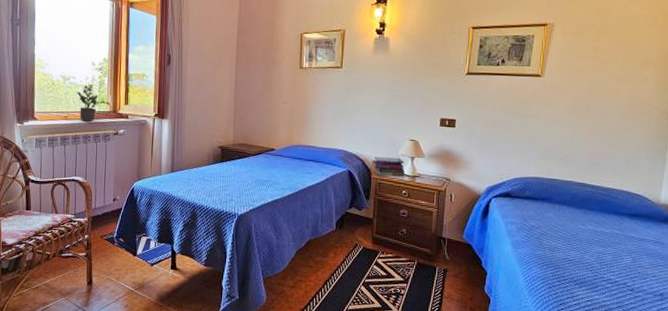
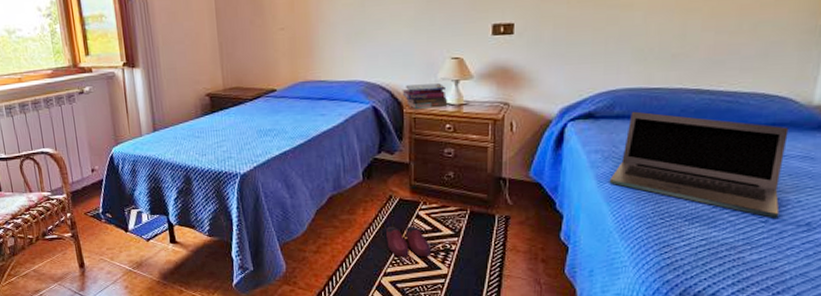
potted plant: present [77,84,111,121] -> none [27,34,69,82]
slippers: none [350,269,385,299] -> present [386,226,430,258]
laptop: none [521,195,645,288] -> present [609,111,789,218]

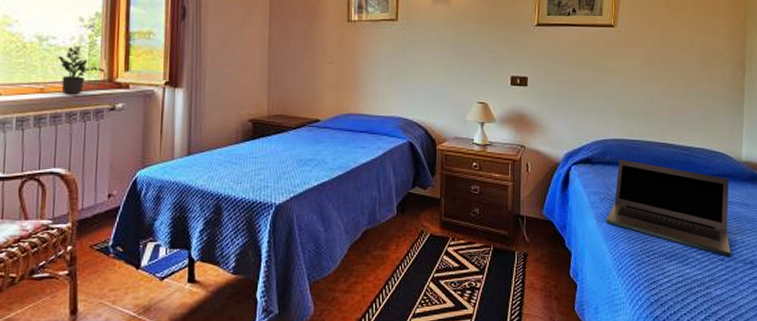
potted plant: none [27,34,69,82] -> present [58,45,105,94]
slippers: present [386,226,430,258] -> none [417,262,457,297]
books: present [402,83,447,109] -> none [435,124,474,147]

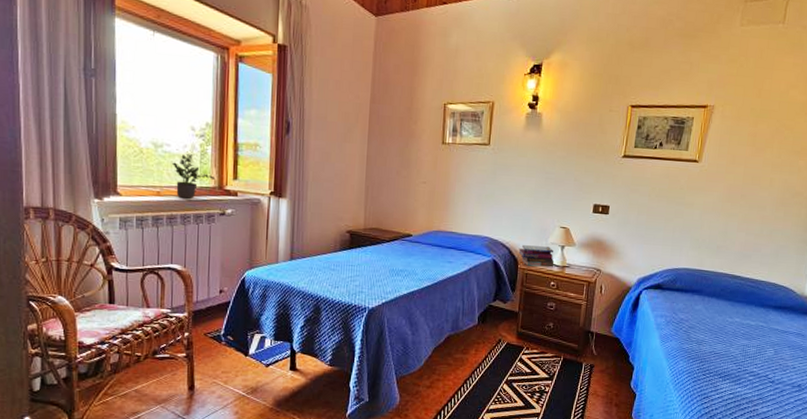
books: none [435,124,474,147] -> present [518,245,554,267]
laptop: present [606,159,731,257] -> none [669,287,790,380]

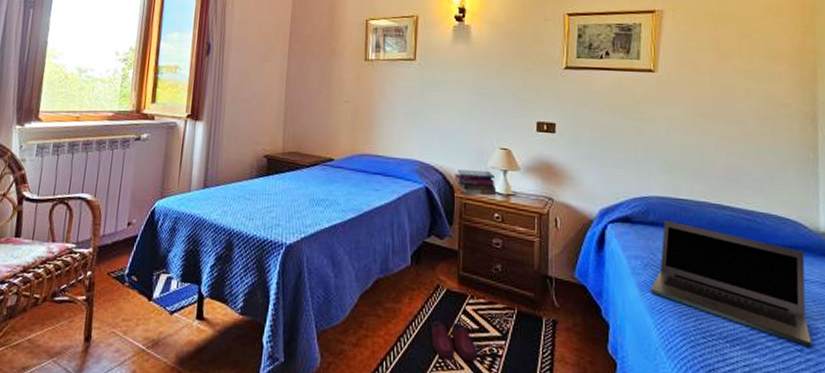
potted plant: present [173,153,216,199] -> none [94,77,134,123]
slippers: none [492,367,528,397] -> present [431,320,477,362]
laptop: none [669,287,790,380] -> present [650,219,812,347]

